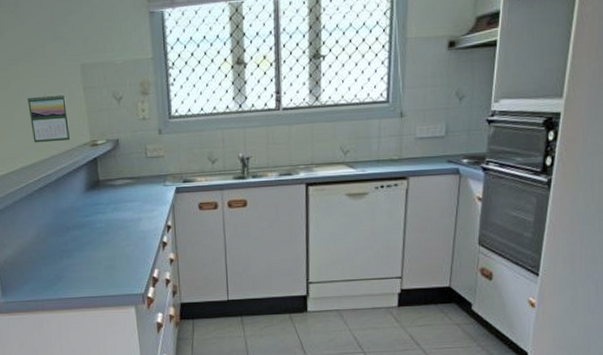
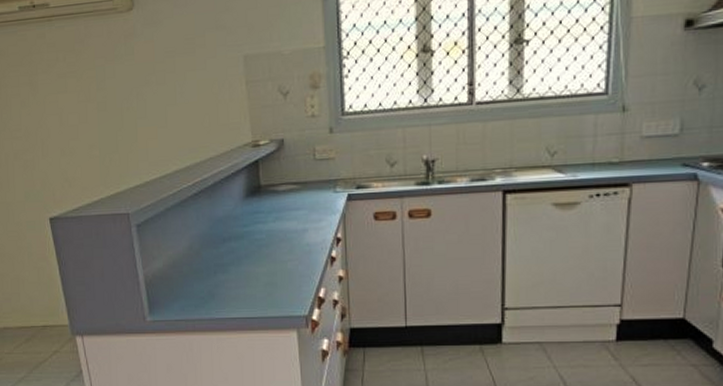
calendar: present [28,93,71,143] -> none [184,88,230,144]

